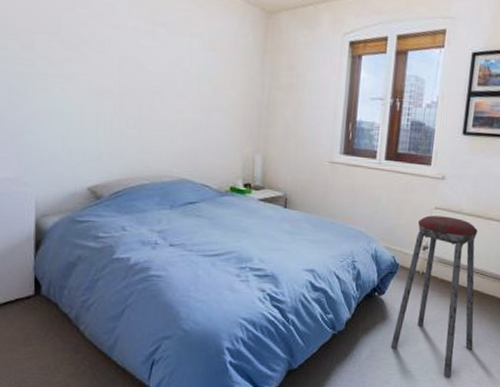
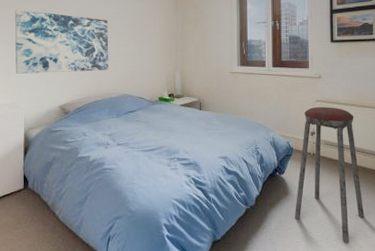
wall art: none [21,40,163,144] -> present [15,9,108,74]

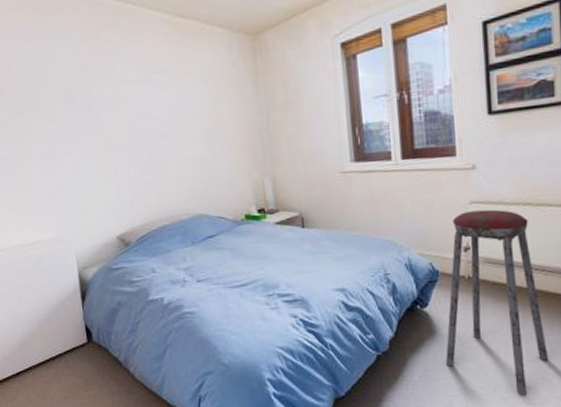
wall art: present [15,9,108,74] -> none [44,112,174,199]

